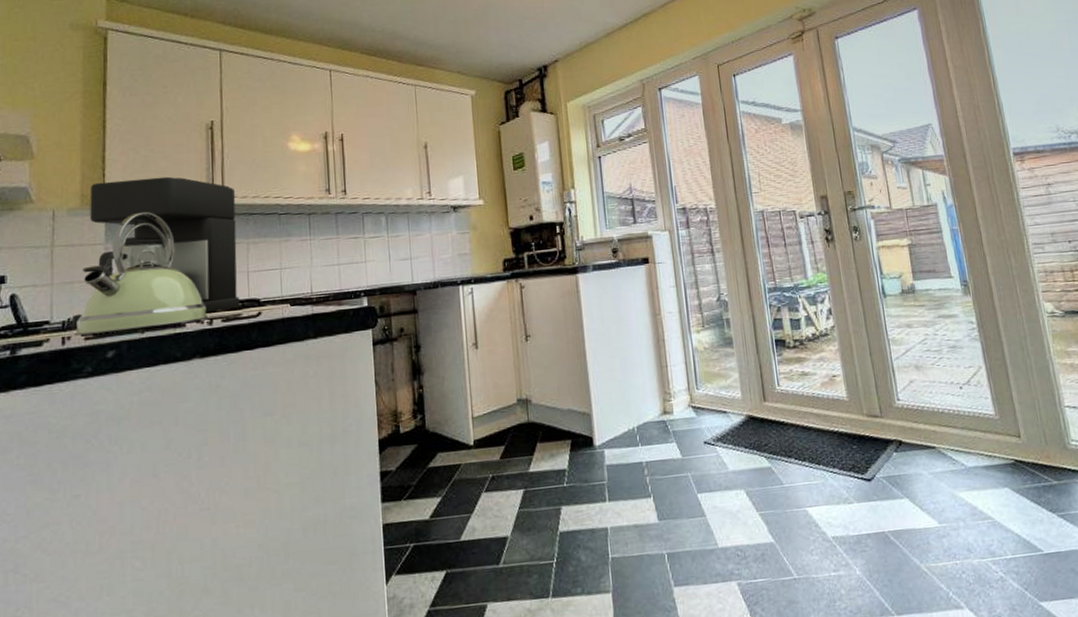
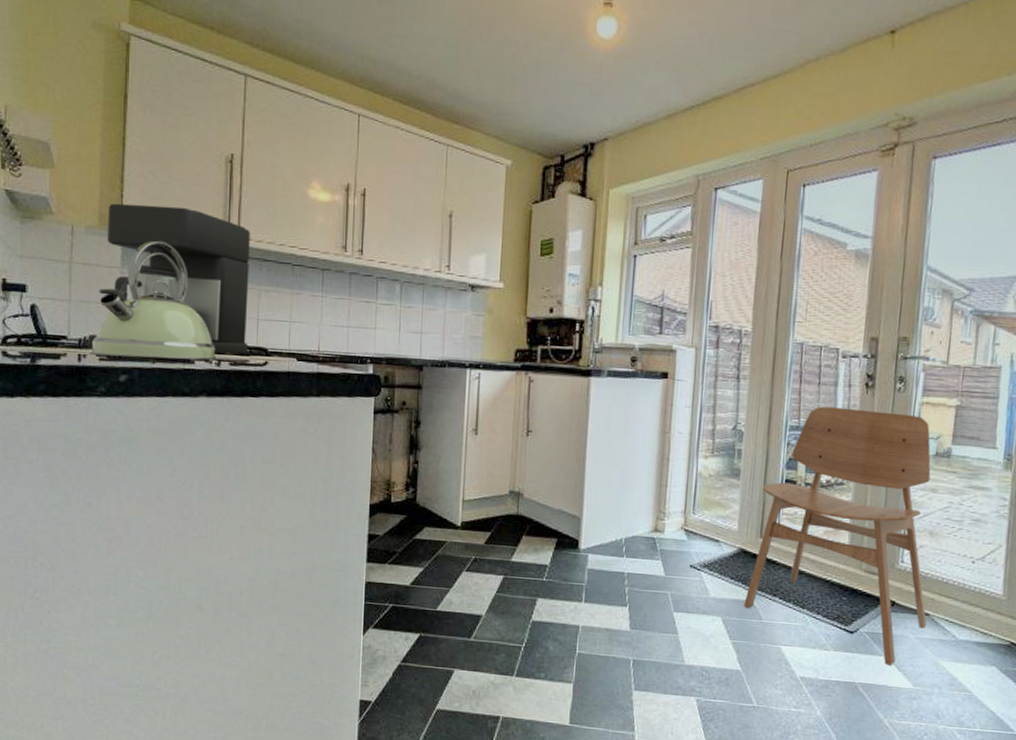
dining chair: none [756,259,936,507] -> present [744,406,931,665]

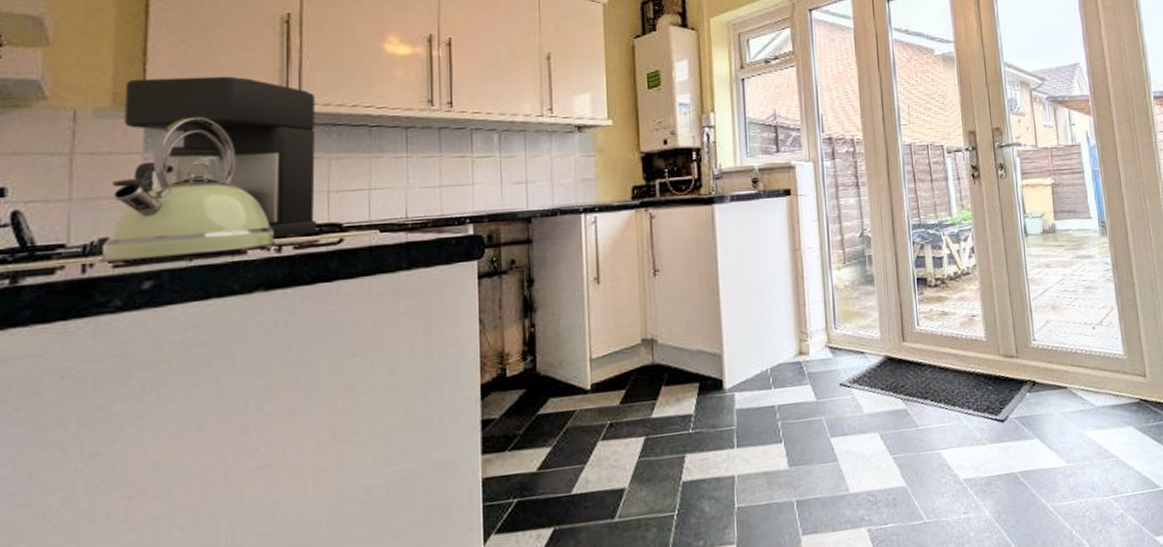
dining chair: present [744,406,931,665] -> none [897,198,1067,447]

